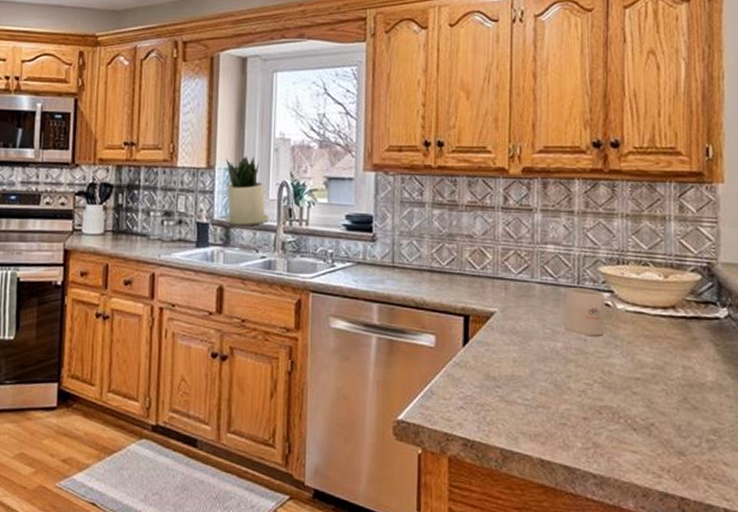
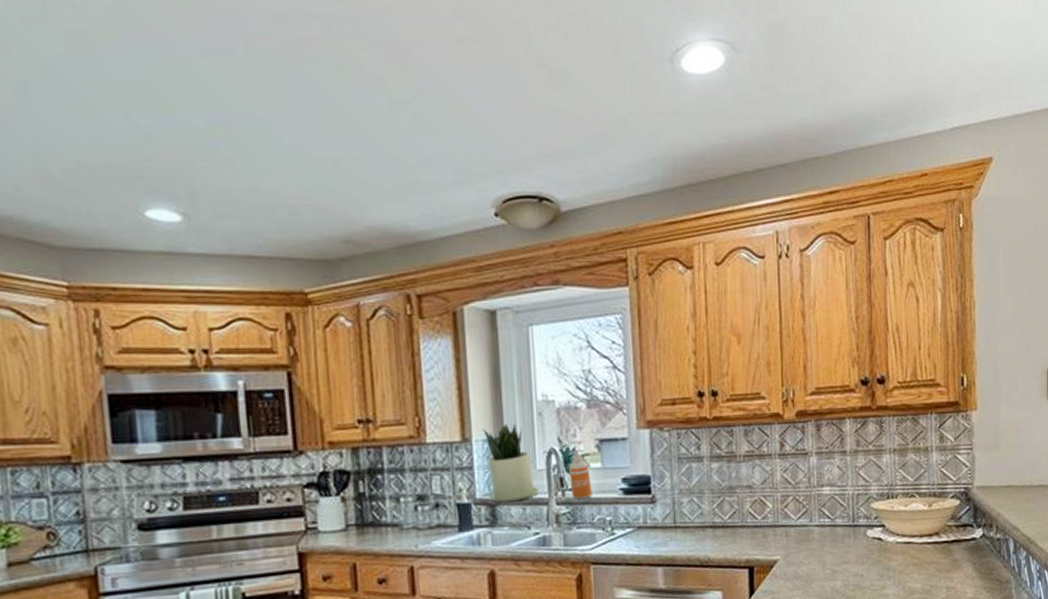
soap dispenser: none [298,185,317,230] -> present [569,449,592,499]
mug: present [563,287,618,336] -> none [841,525,890,571]

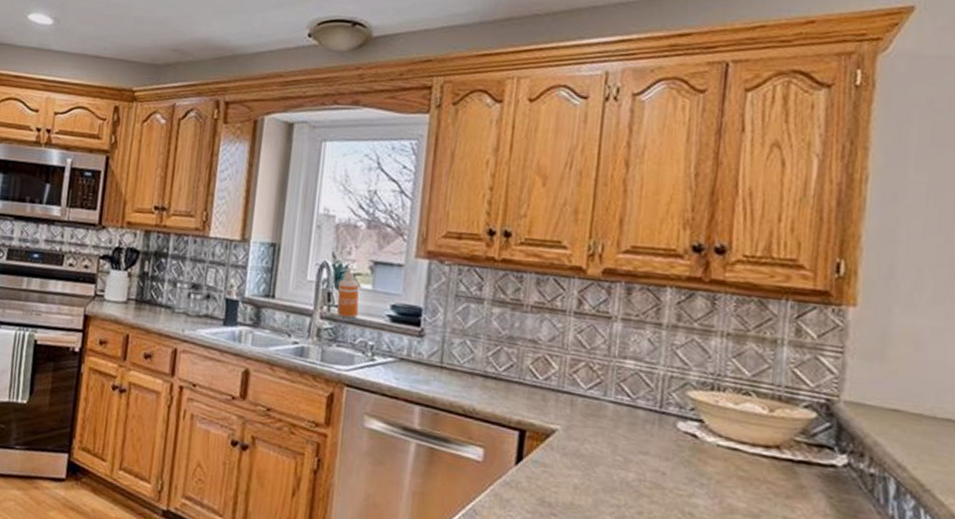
planter: present [483,424,539,503] -> none [256,231,306,308]

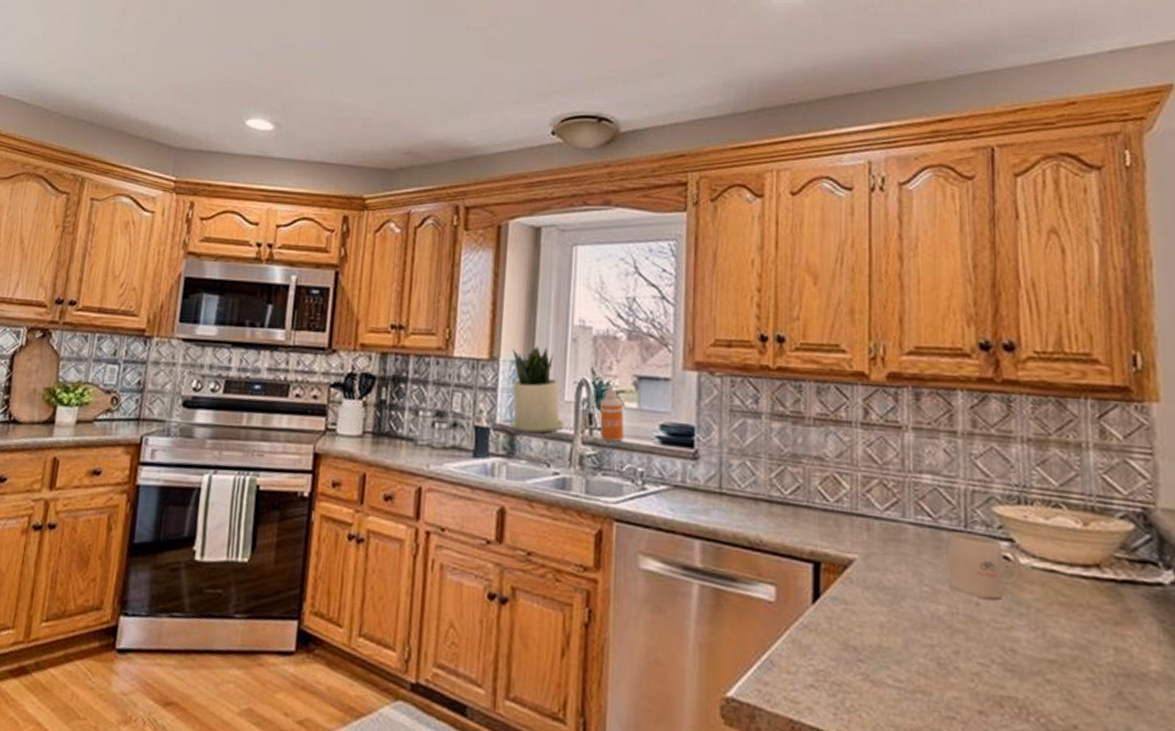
planter: none [256,231,306,308] -> present [509,346,565,434]
mug: none [639,411,708,471] -> present [946,531,1022,600]

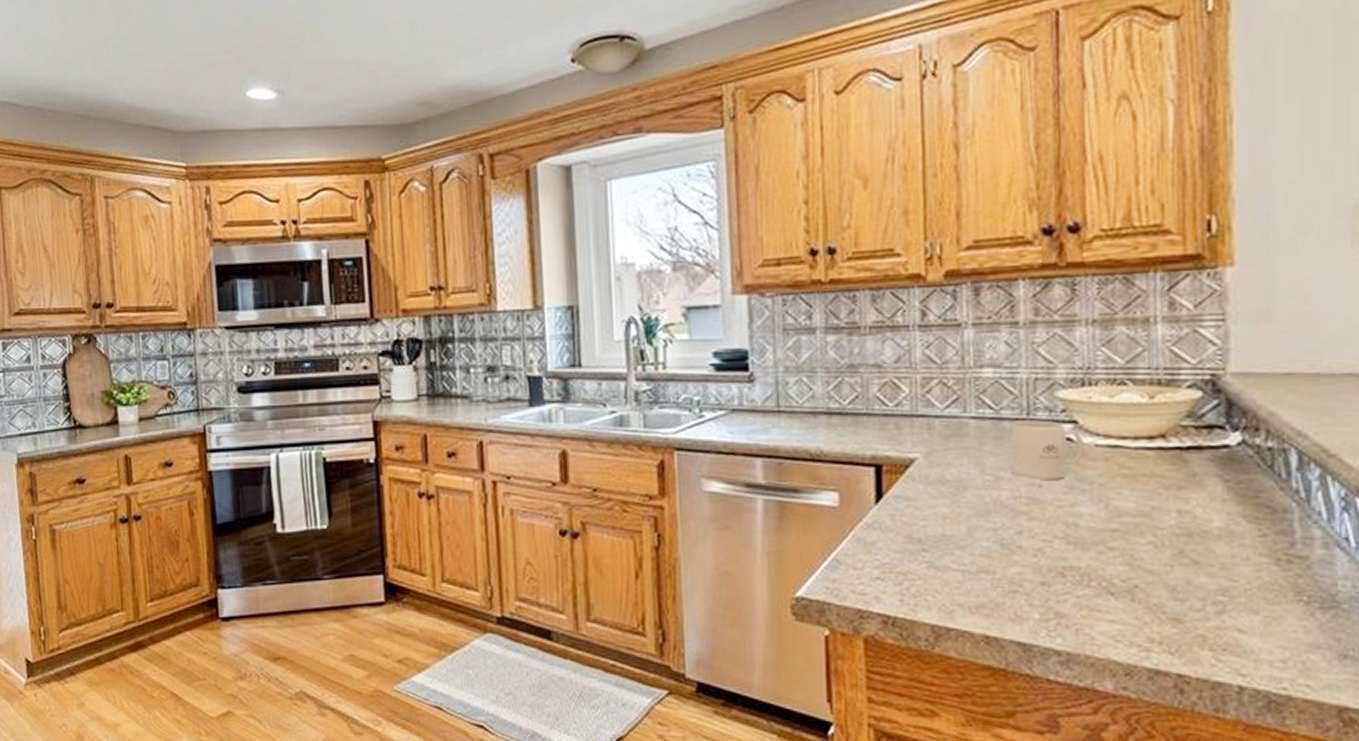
planter: present [509,346,565,434] -> none [556,290,617,377]
soap dispenser: present [600,384,624,442] -> none [651,318,677,375]

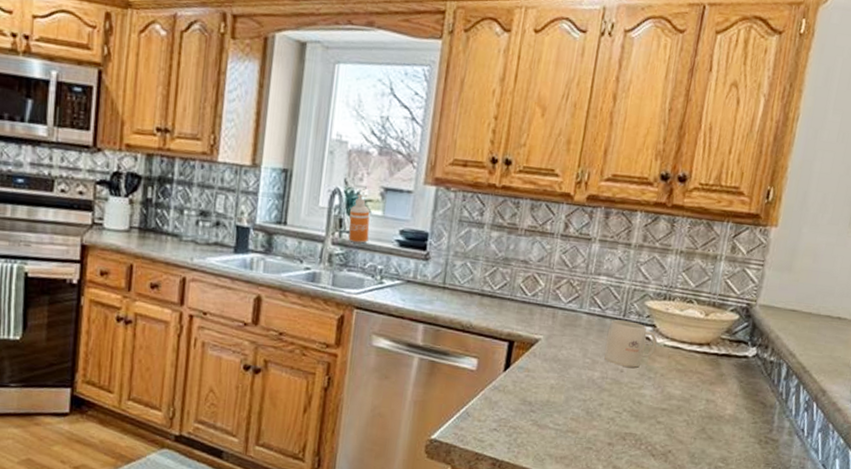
soap dispenser: none [651,318,677,375] -> present [348,194,371,244]

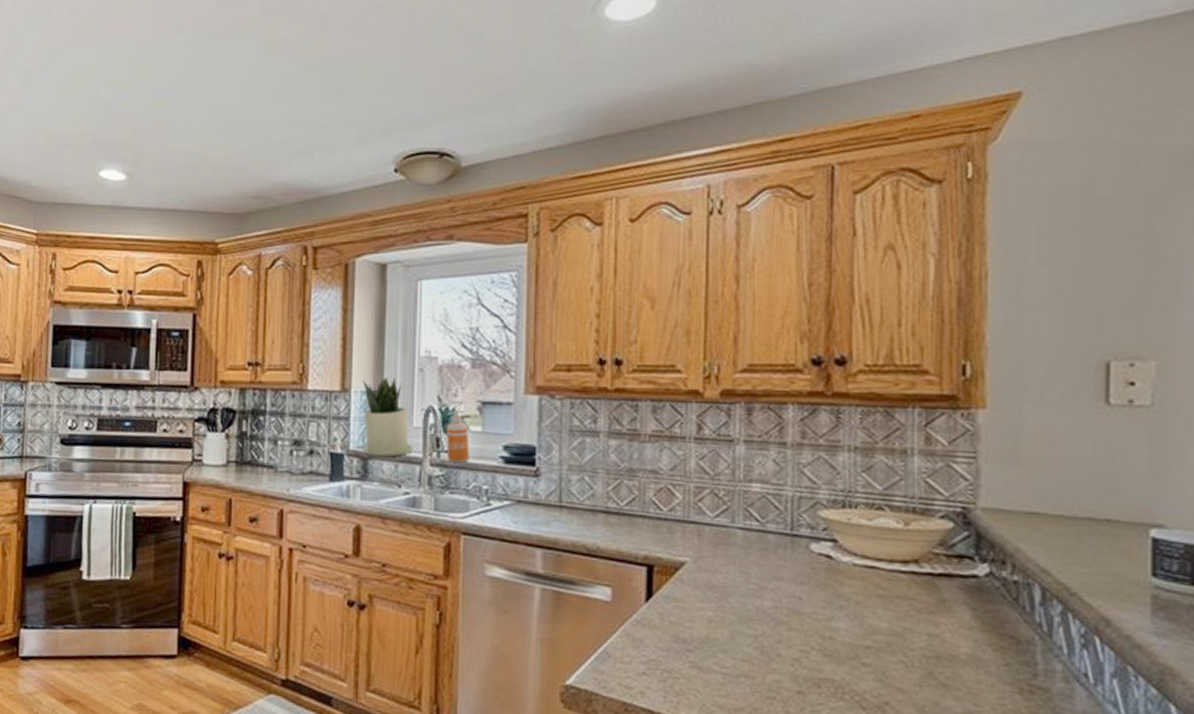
planter: none [268,156,318,234] -> present [362,377,414,458]
mug: present [604,319,658,368] -> none [772,534,843,594]

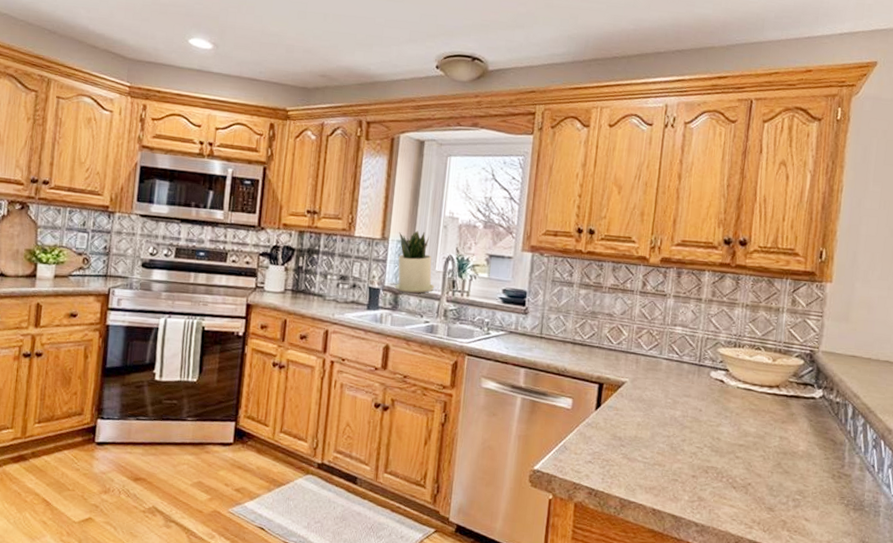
soap dispenser: present [447,410,470,463] -> none [460,260,478,301]

